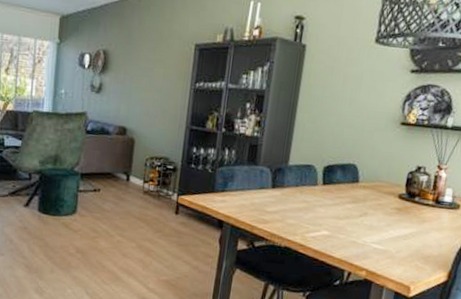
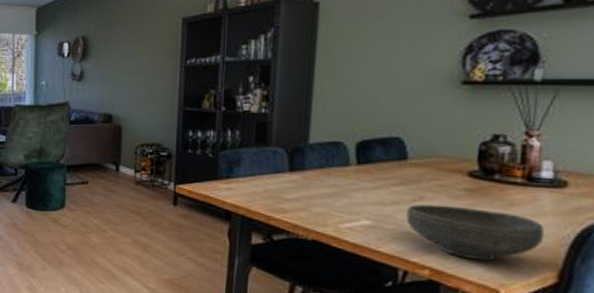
bowl: none [353,219,443,264] -> present [406,204,545,261]

